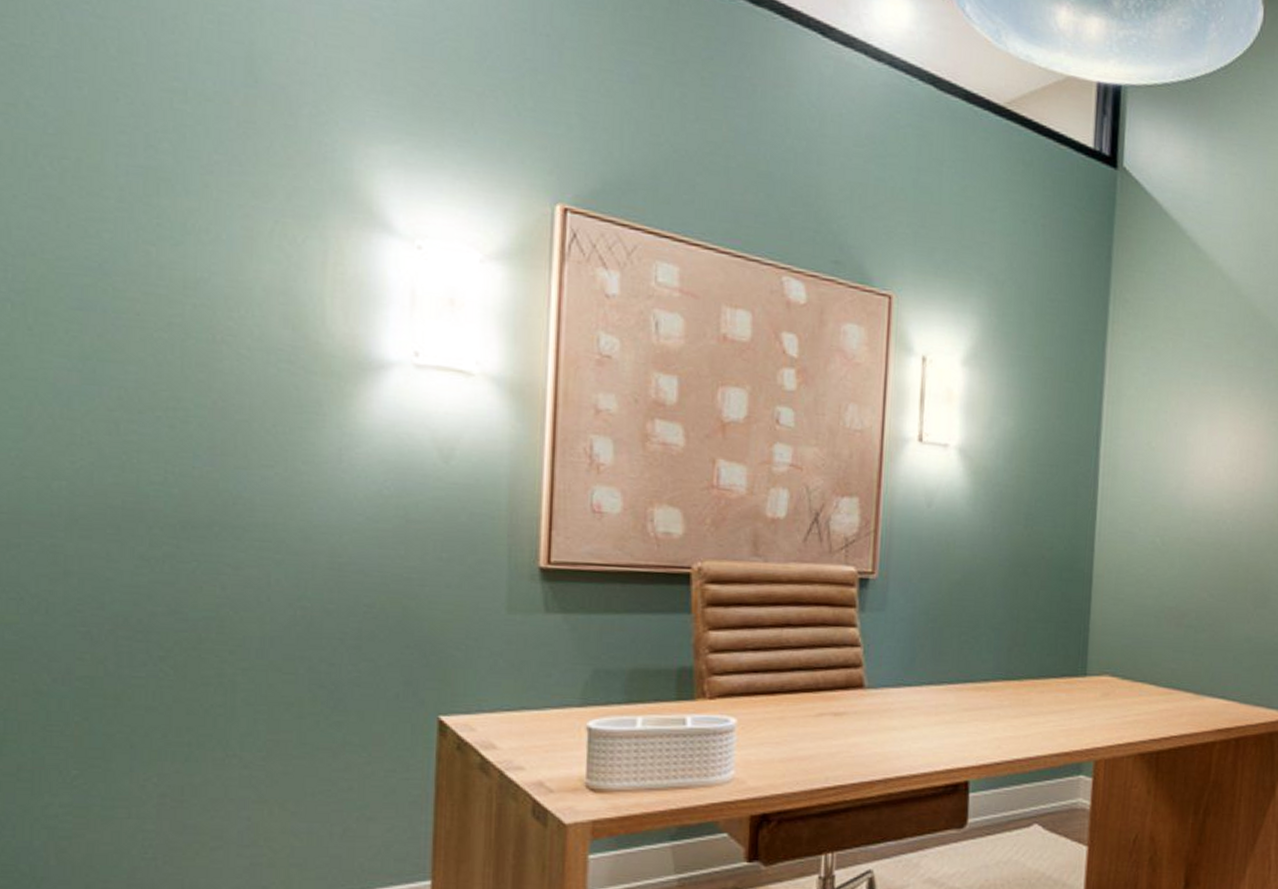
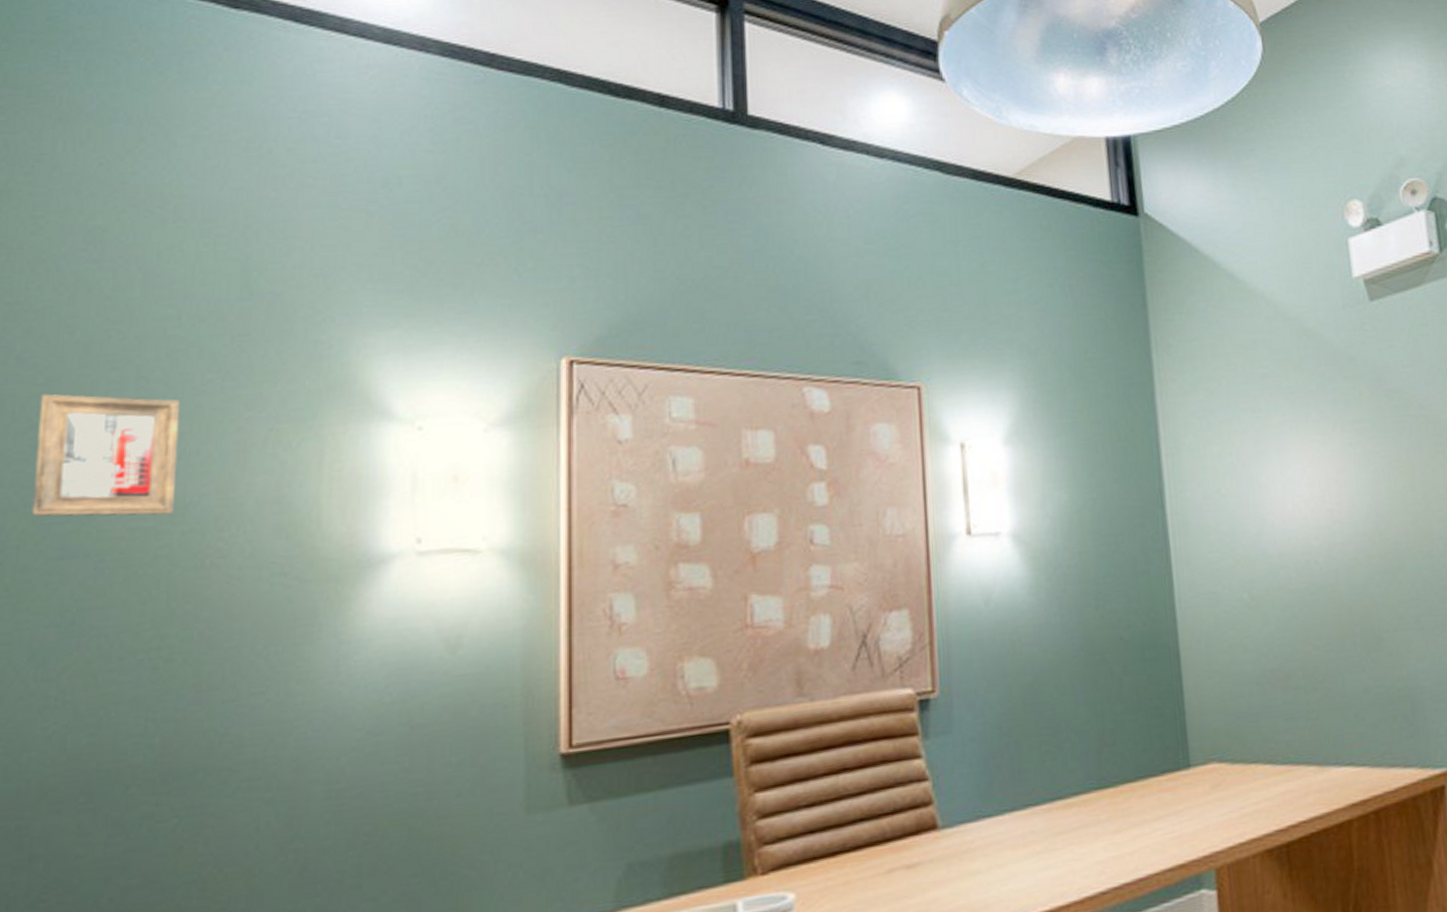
picture frame: none [50,144,189,287] -> present [32,394,181,517]

